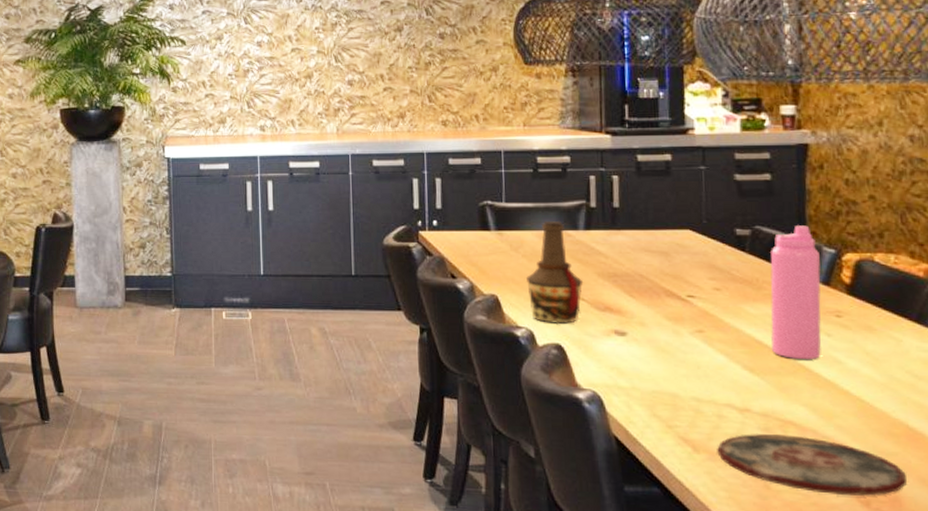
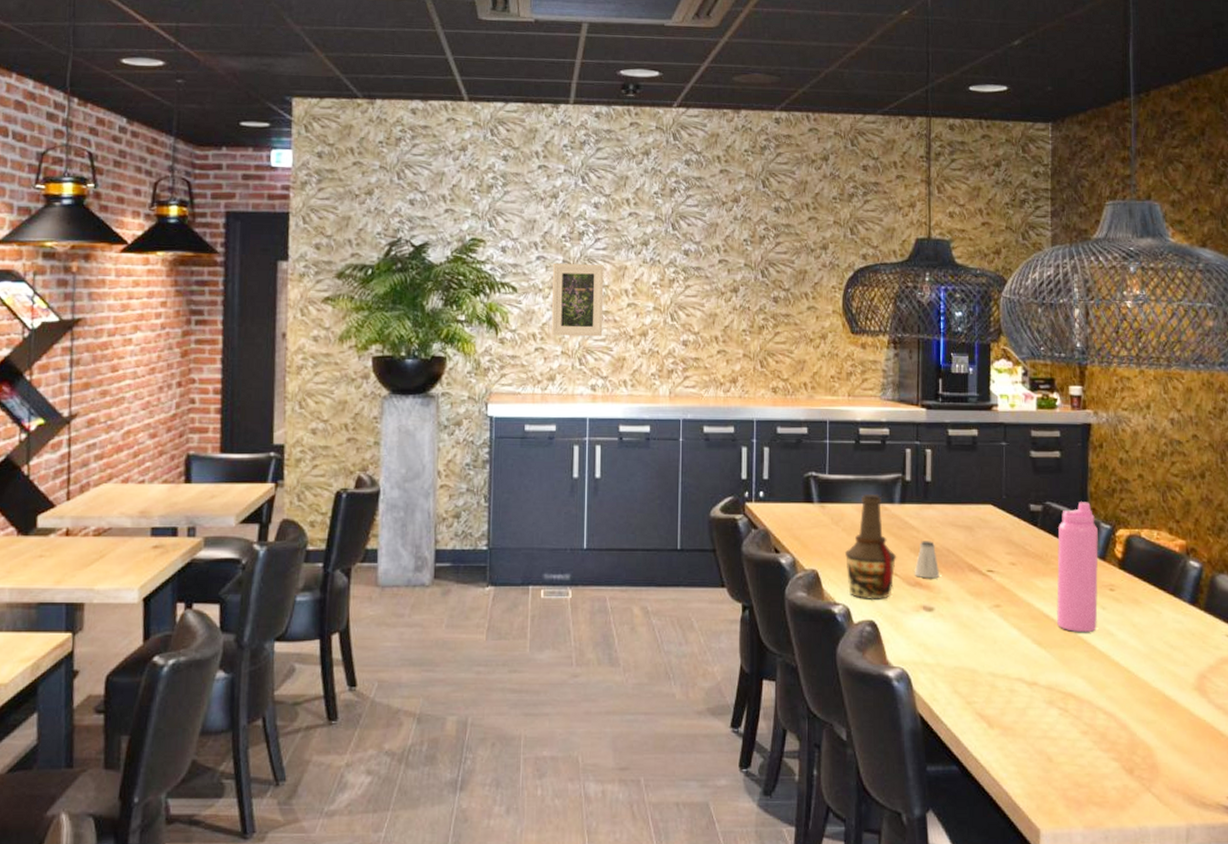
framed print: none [217,13,269,83] -> present [551,264,604,337]
saltshaker: none [603,266,633,304] -> present [914,541,940,579]
plate: present [717,434,907,496] -> none [1008,707,1162,764]

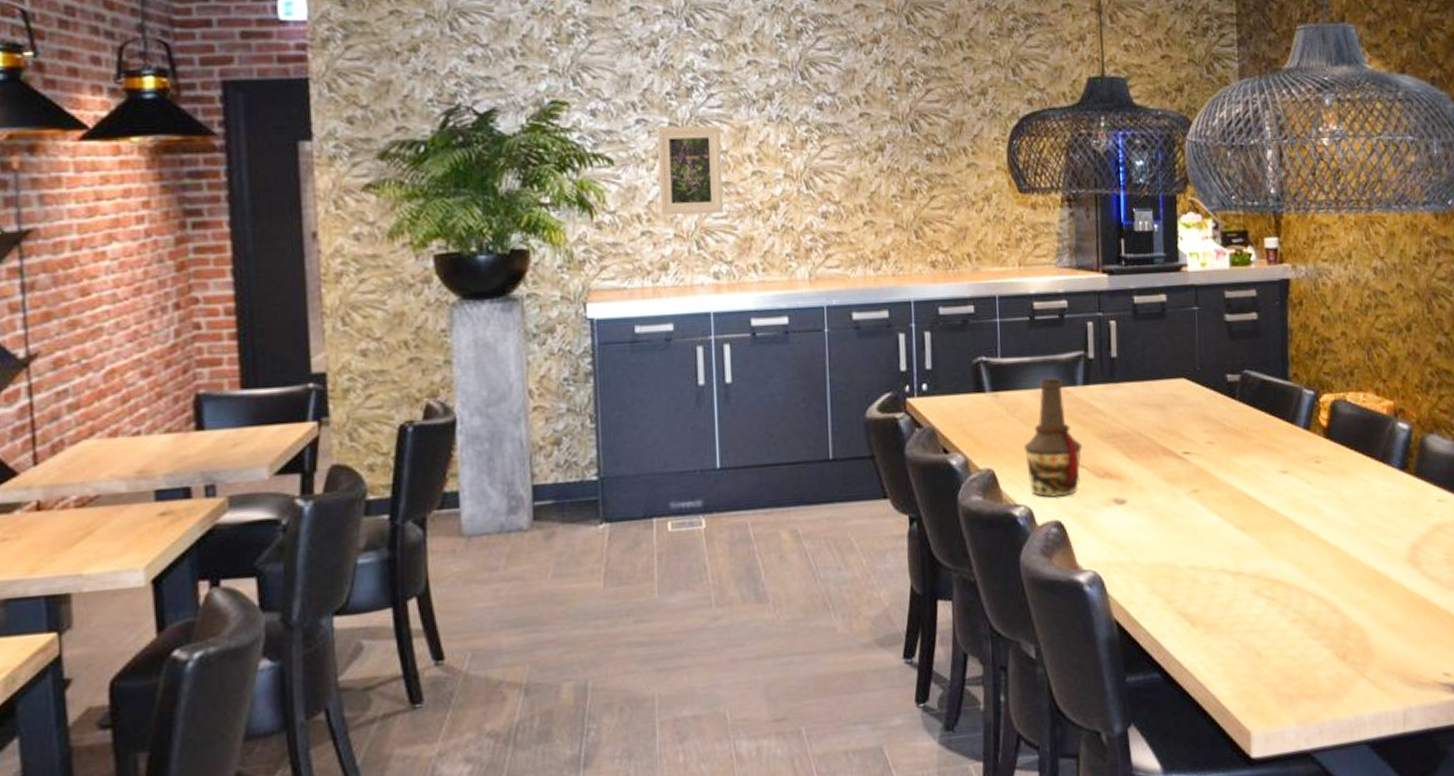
saltshaker: present [914,541,940,579] -> none [1102,425,1132,468]
water bottle: present [1057,502,1099,633] -> none [1258,367,1304,512]

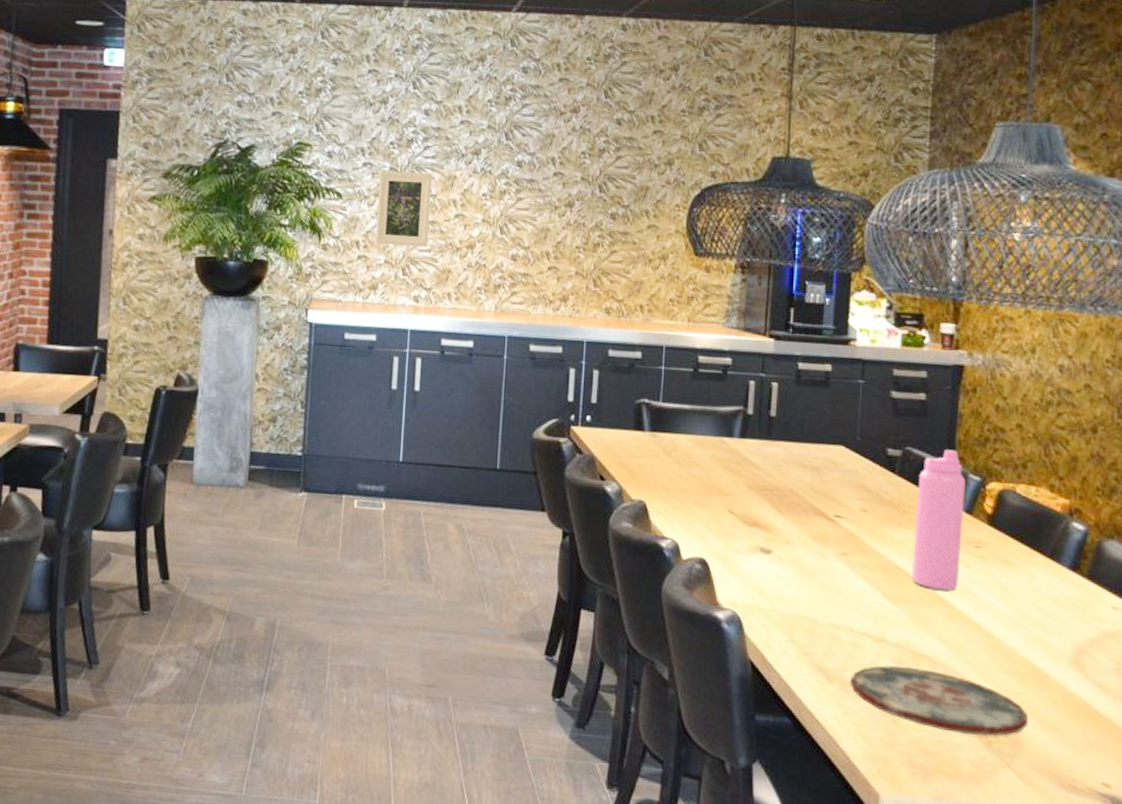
bottle: present [1023,376,1083,498] -> none [675,424,734,537]
plate: none [1213,594,1376,654] -> present [850,665,1028,737]
water bottle: none [1258,367,1304,512] -> present [912,449,965,591]

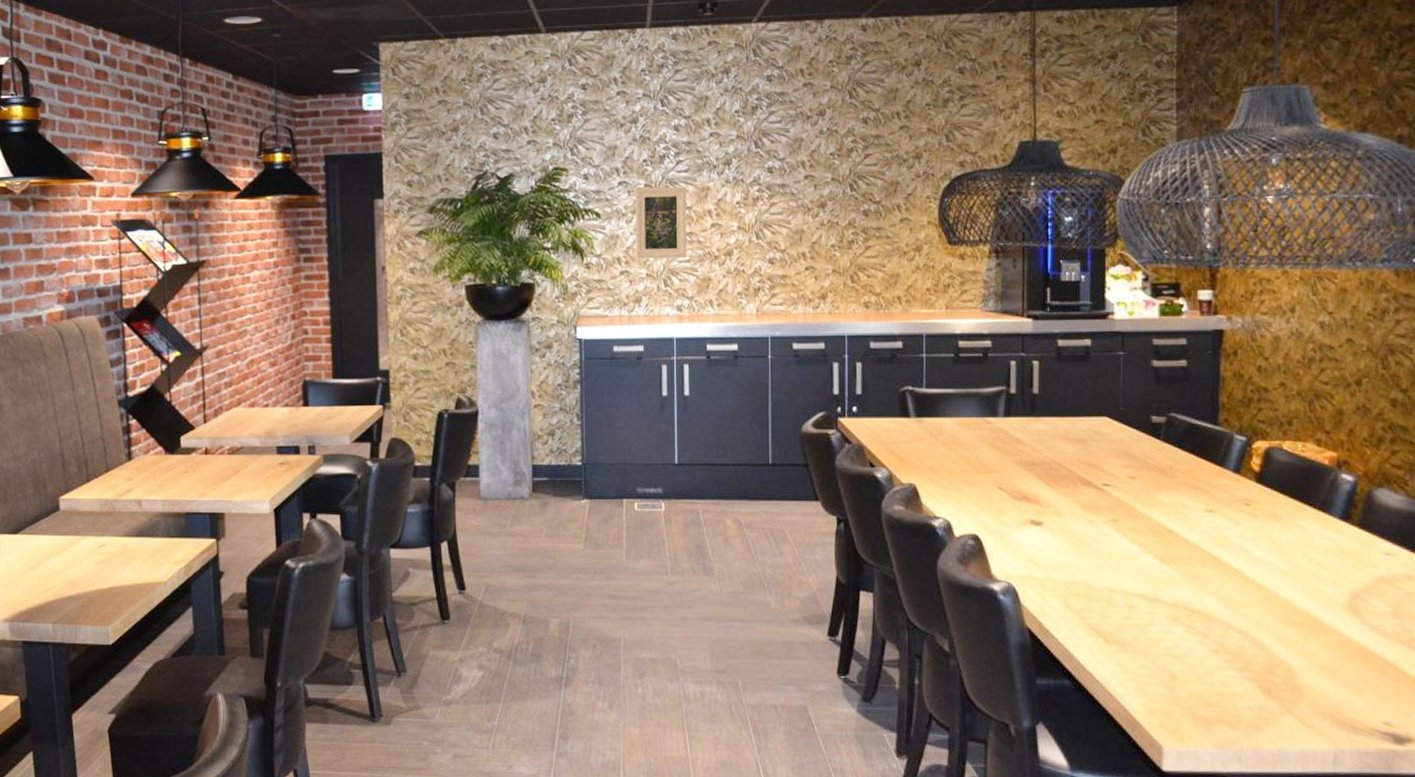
plate: present [850,665,1028,737] -> none [1127,624,1306,685]
water bottle: present [912,449,965,591] -> none [1182,413,1232,549]

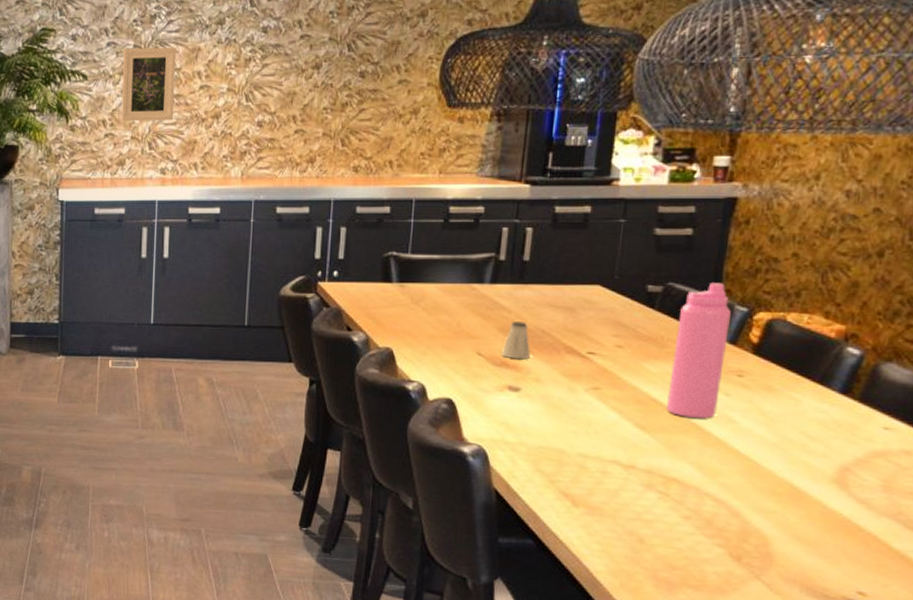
saltshaker: none [1020,454,1050,493] -> present [500,321,531,360]
water bottle: none [1182,413,1232,549] -> present [667,283,731,419]

